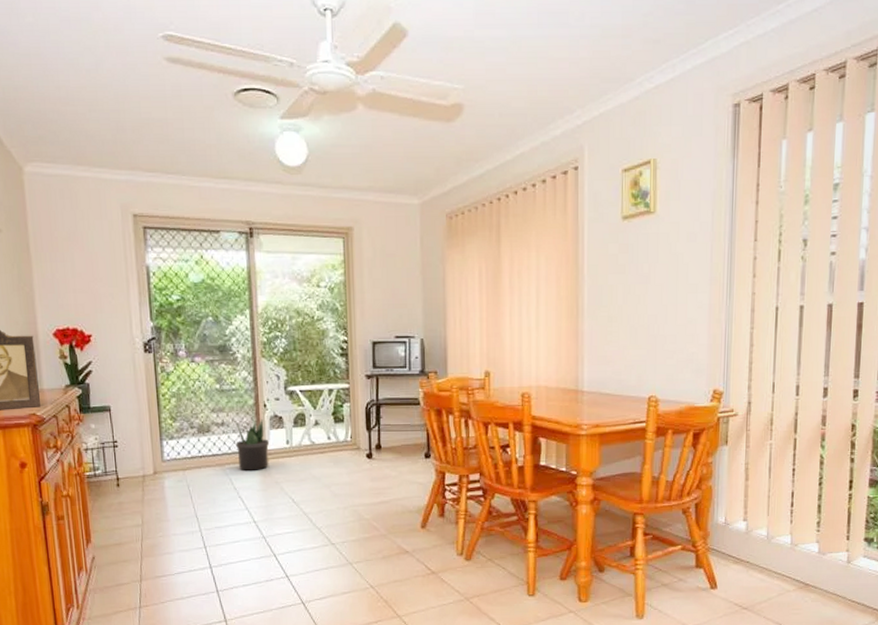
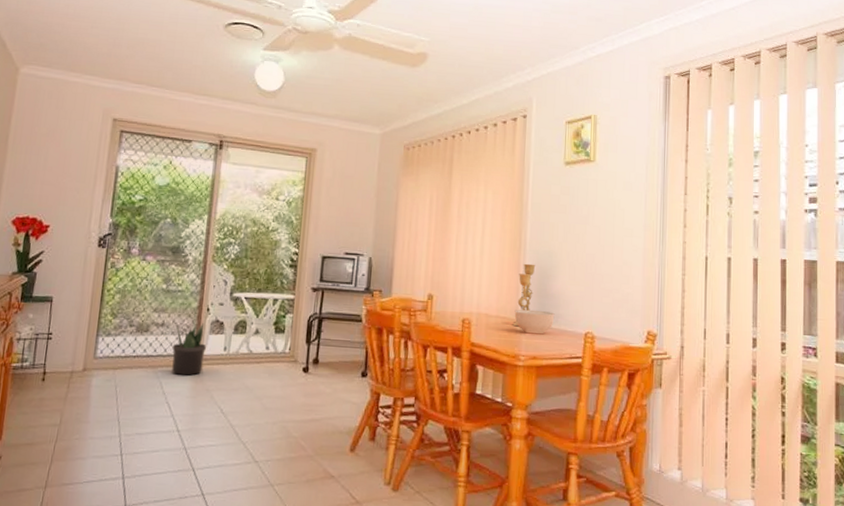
candlestick: none [573,331,595,397] -> present [513,263,536,327]
bowl: none [575,378,617,403] -> present [514,309,555,335]

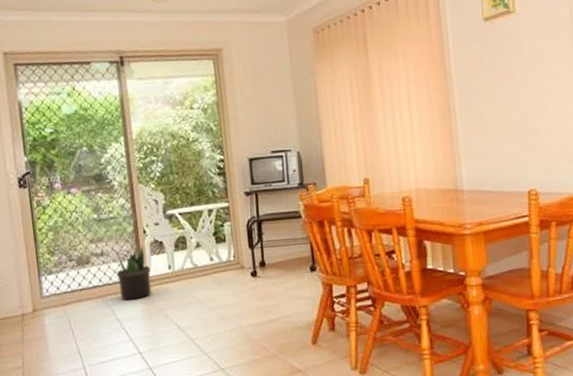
candlestick: present [513,263,536,327] -> none [453,130,470,196]
bowl: present [514,309,555,335] -> none [454,175,496,201]

